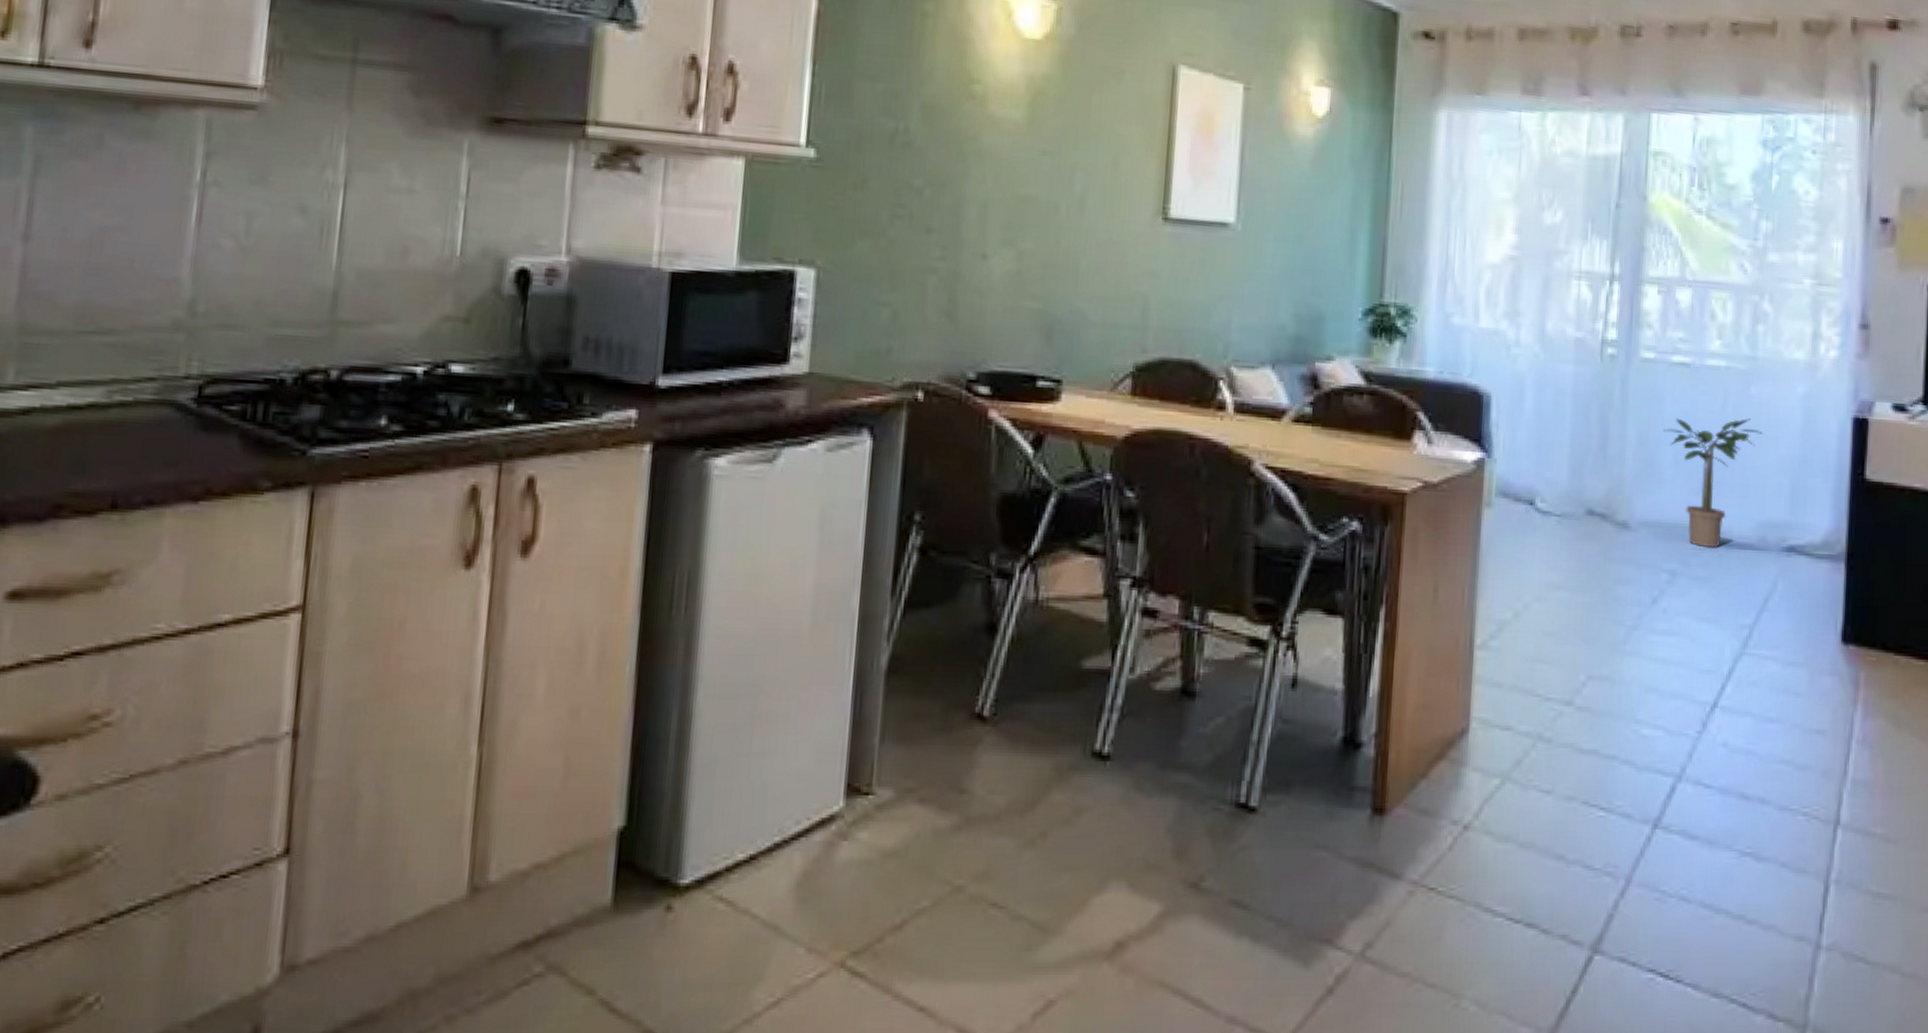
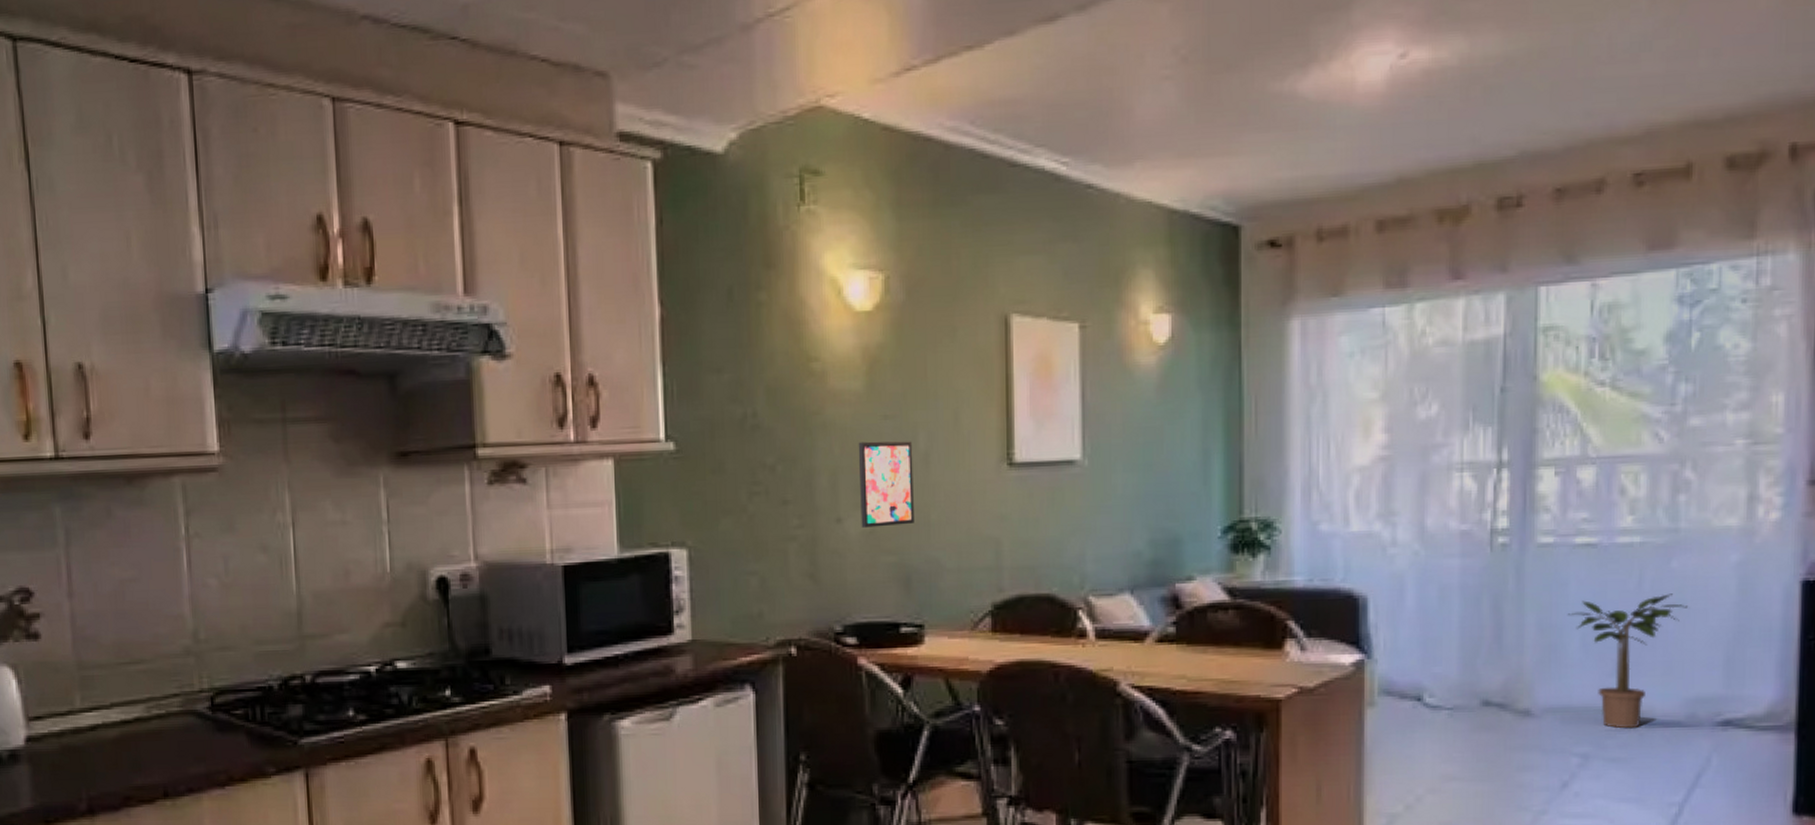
wall art: none [1007,175,1069,270] -> present [858,441,914,528]

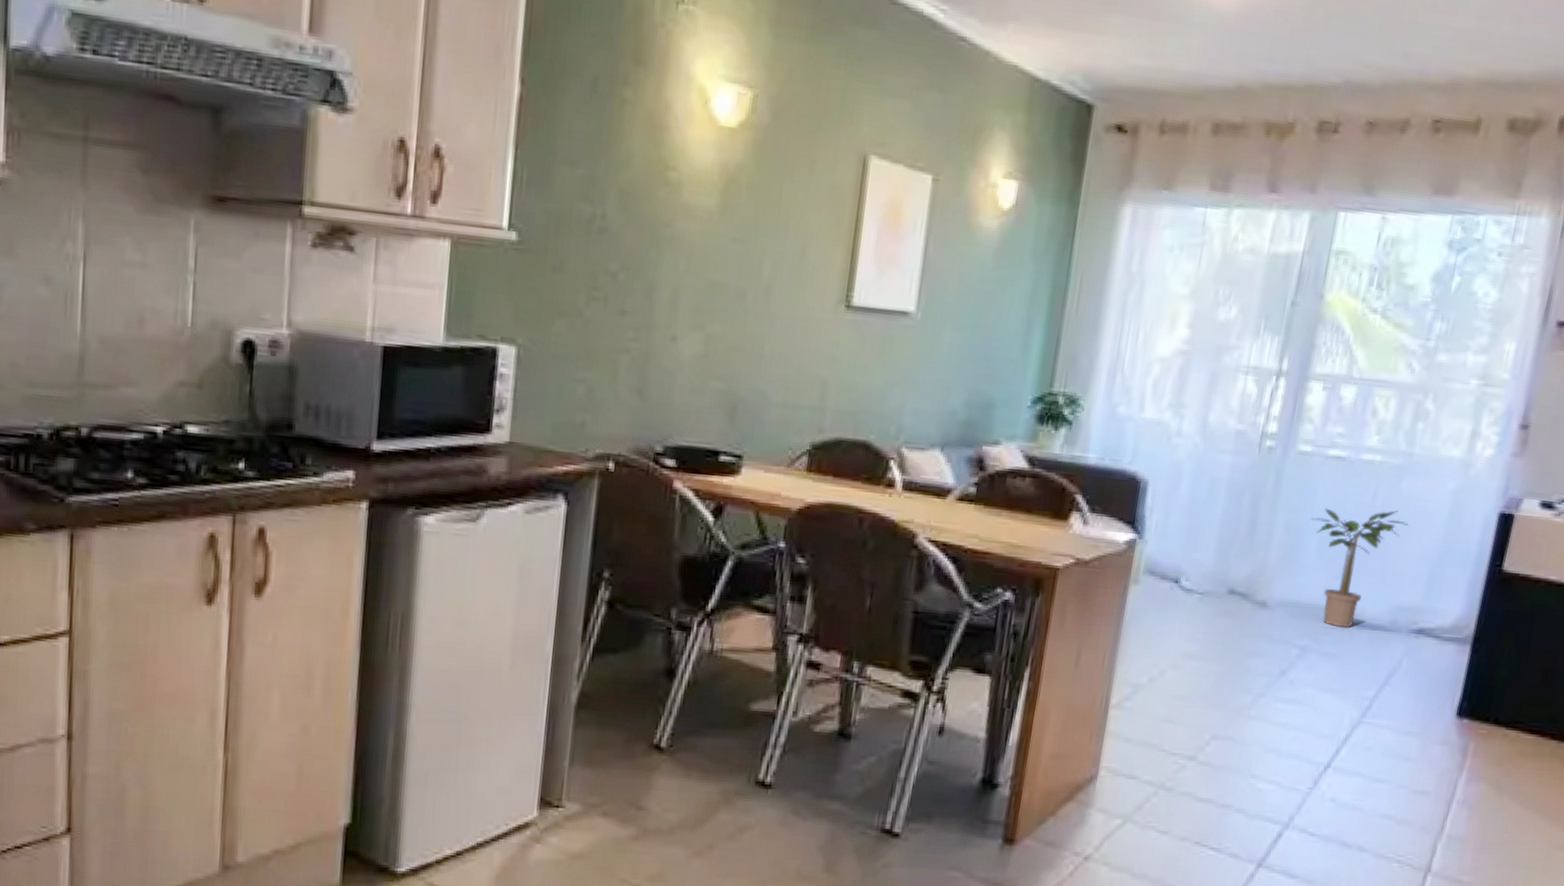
wall art: present [858,441,914,528] -> none [695,261,757,353]

